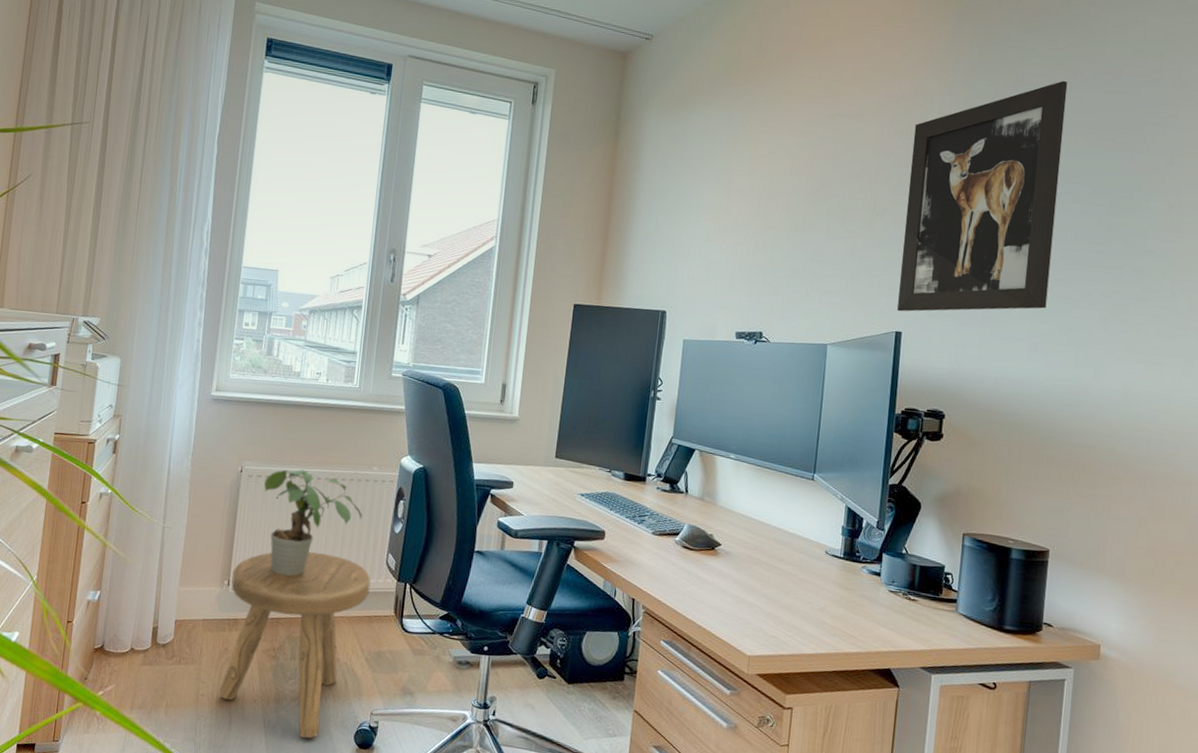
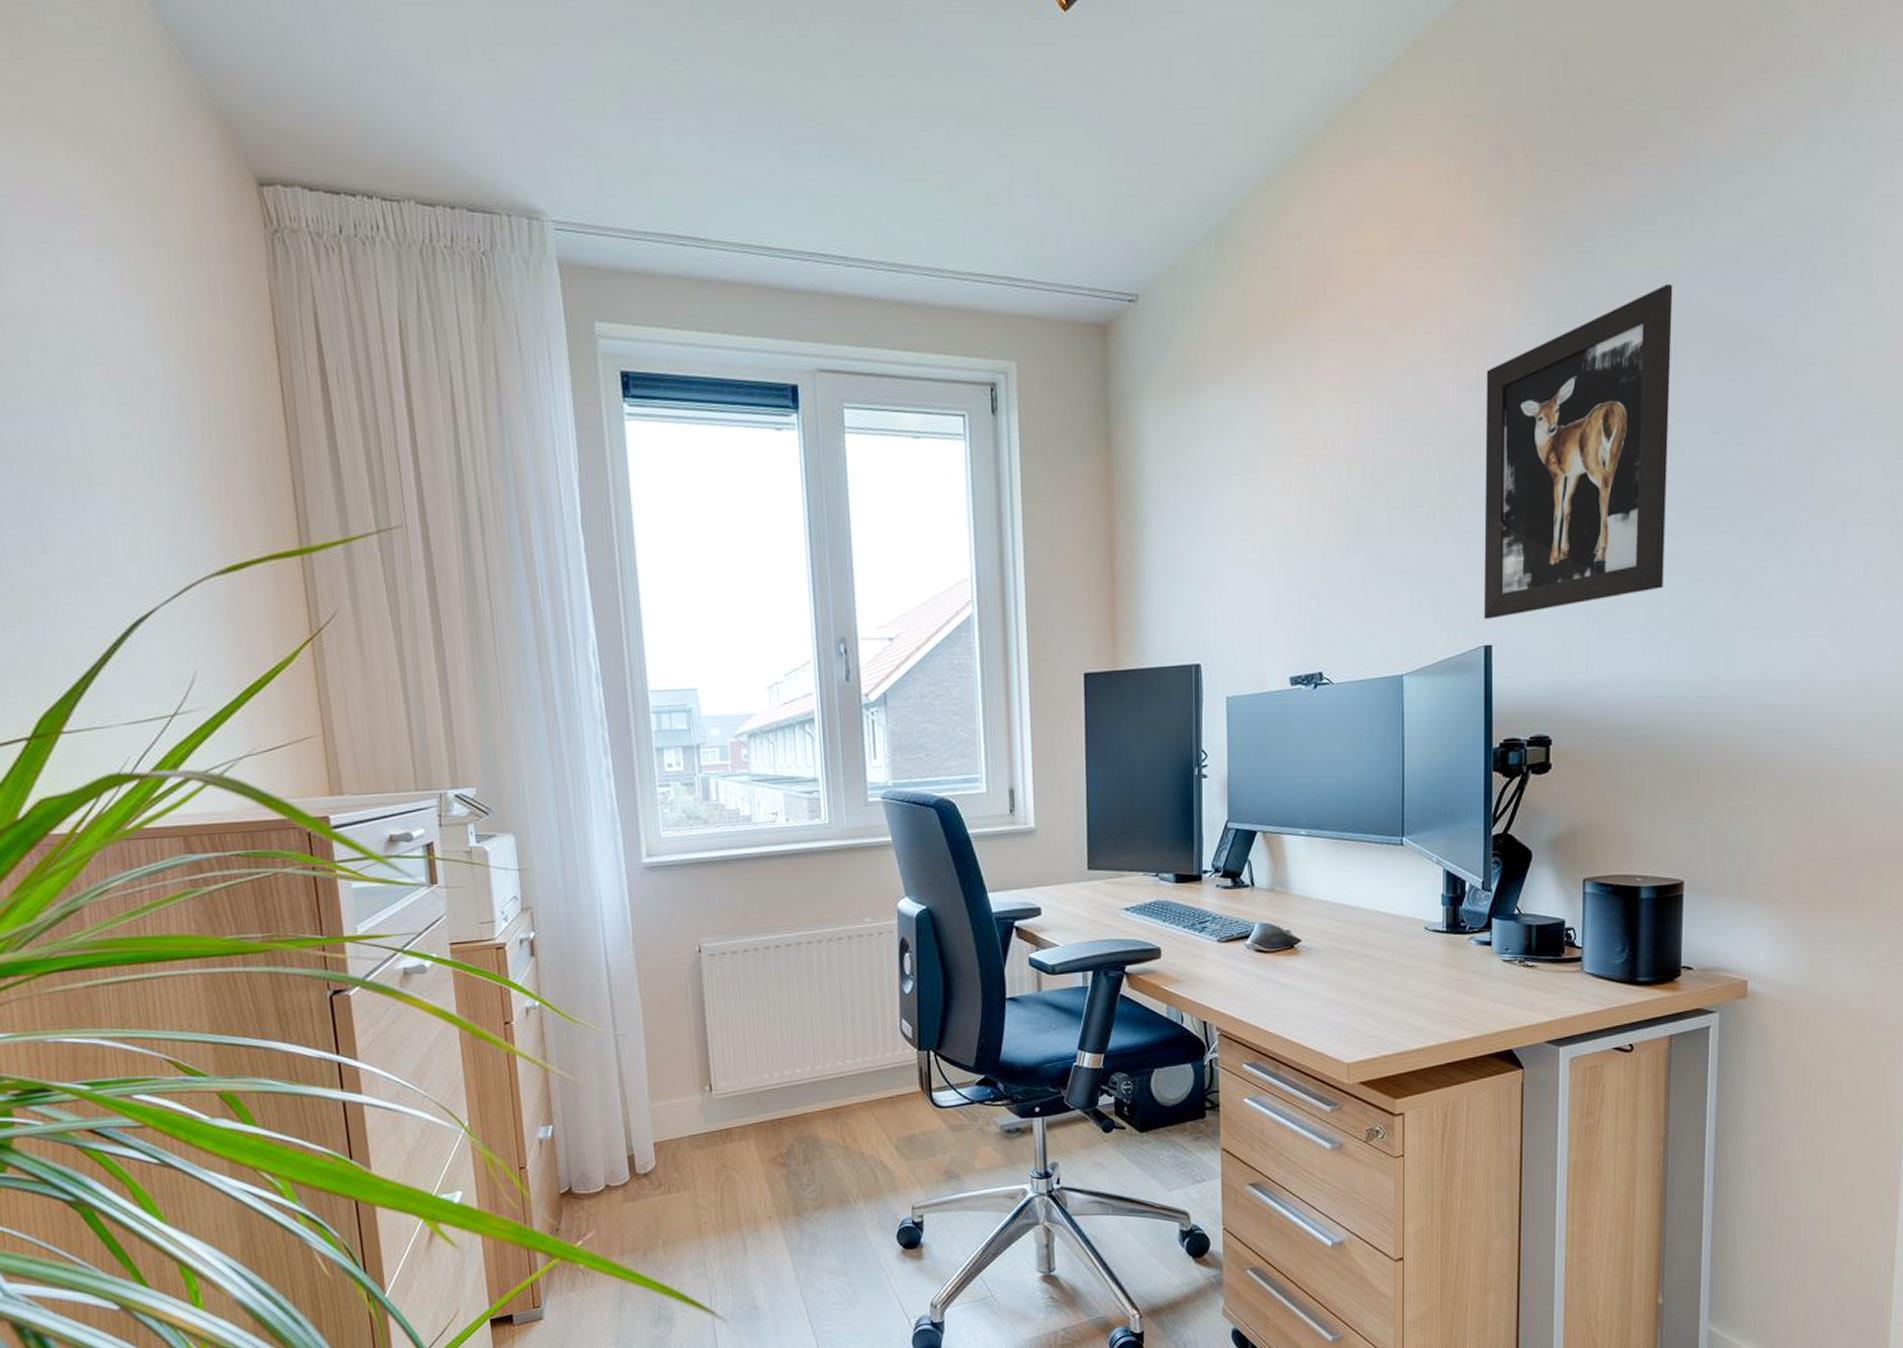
stool: present [219,552,371,739] -> none [713,1033,886,1250]
potted plant: present [263,469,363,576] -> none [731,935,862,1067]

